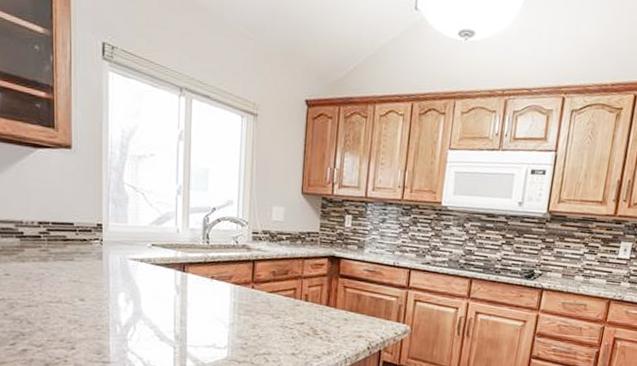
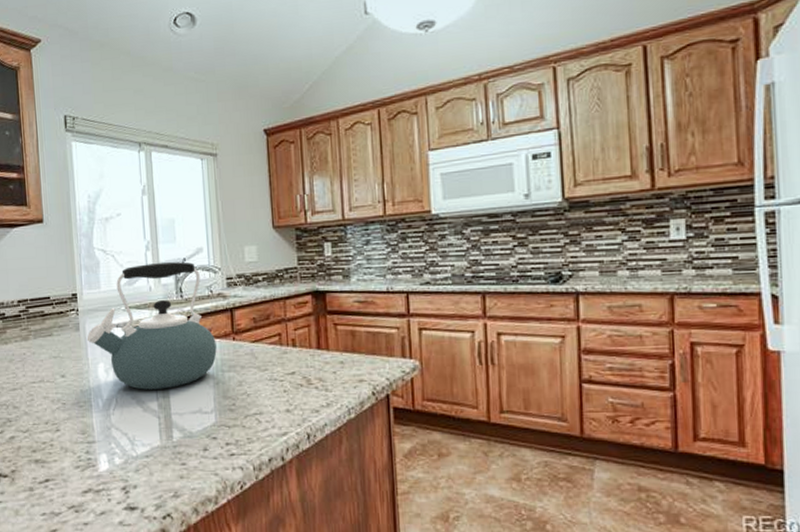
kettle: none [109,207,236,324] -> present [86,262,217,390]

